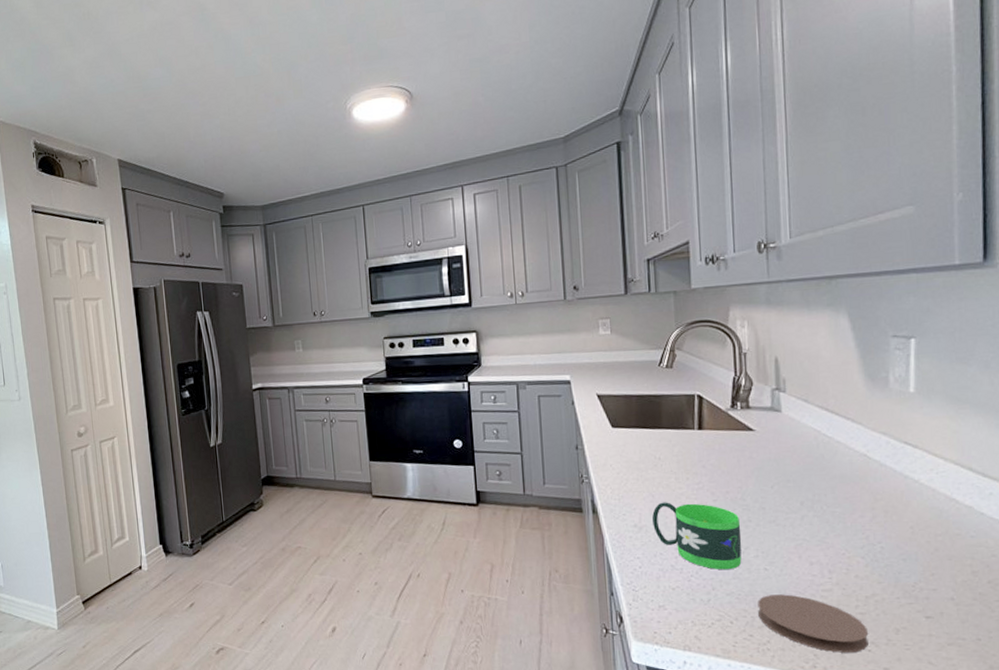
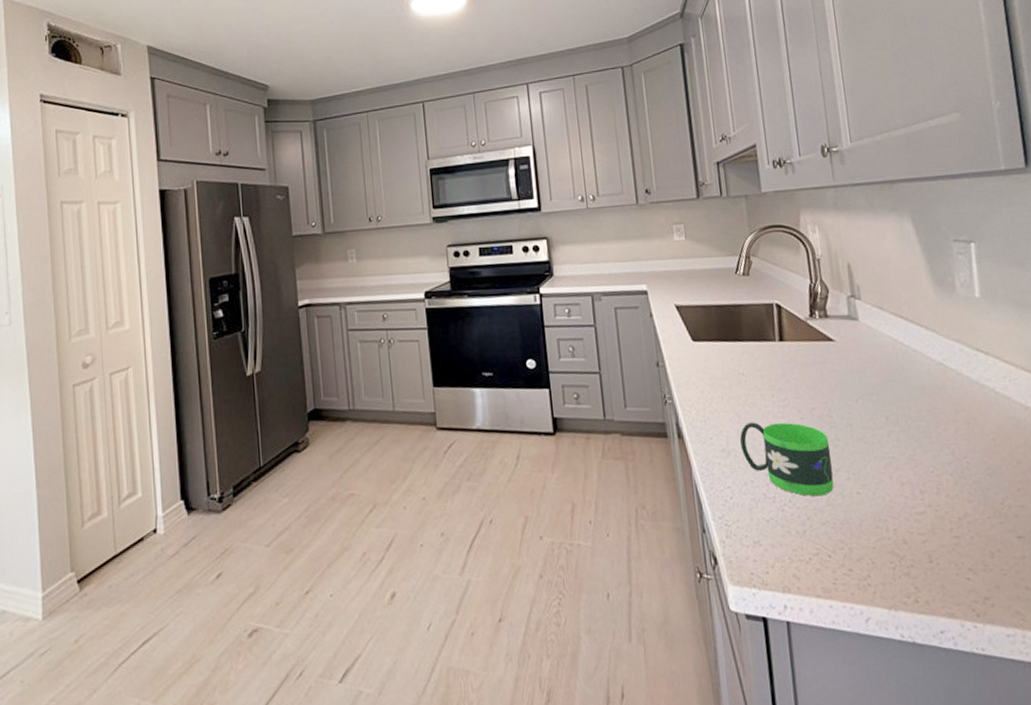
coaster: present [758,594,868,653] -> none [853,520,967,584]

